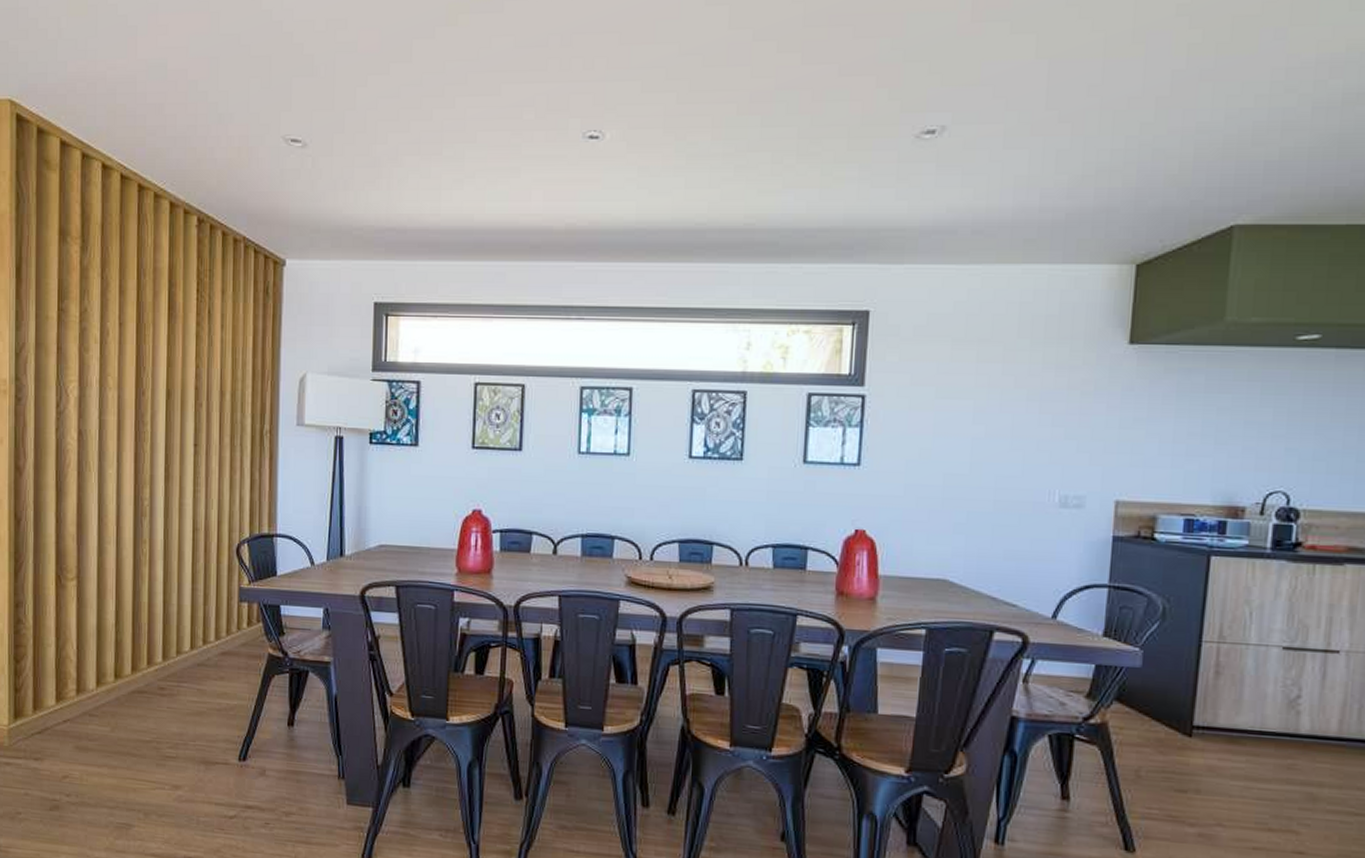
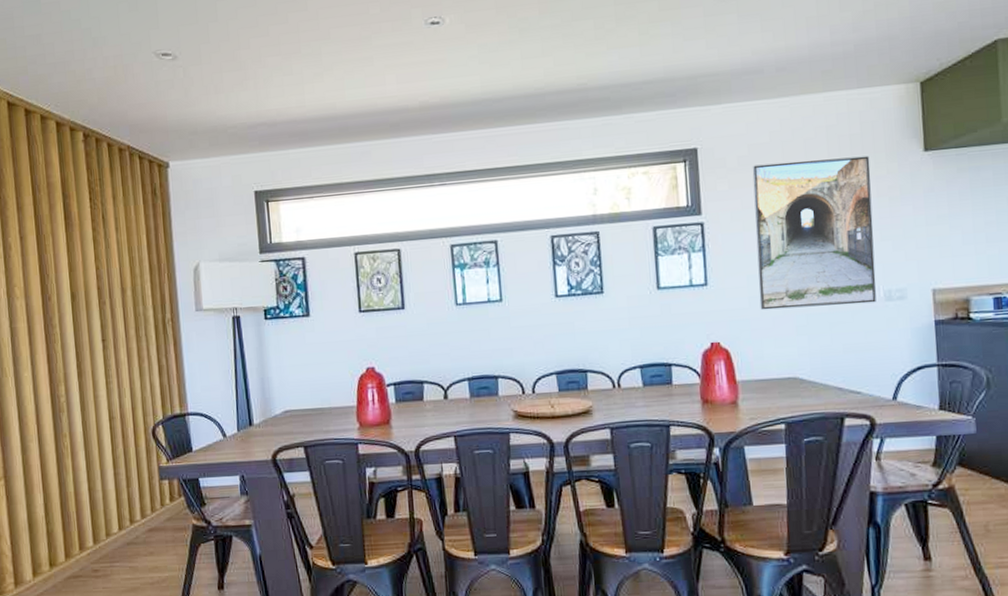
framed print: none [916,337,1065,508] -> present [752,156,876,310]

